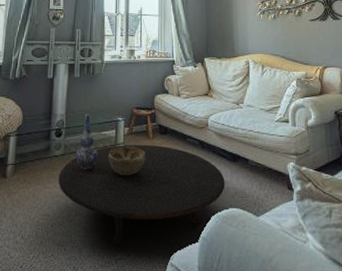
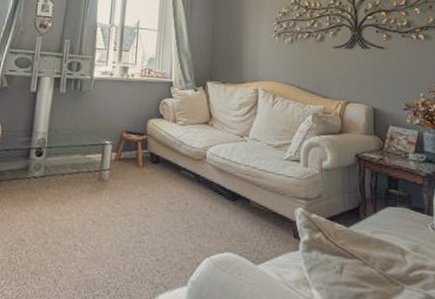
table: present [58,144,225,247] -> none [35,171,222,282]
vase: present [75,113,98,170] -> none [56,133,81,195]
decorative bowl: present [108,146,145,176] -> none [91,173,133,206]

